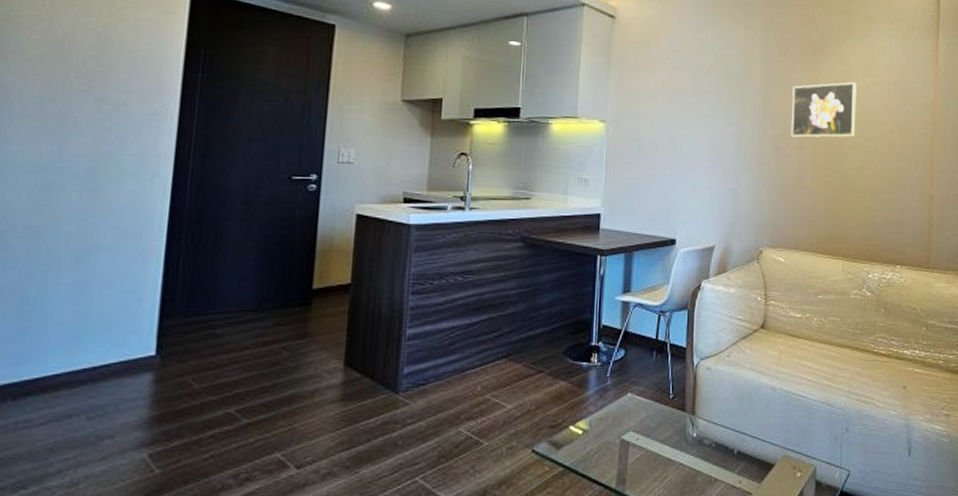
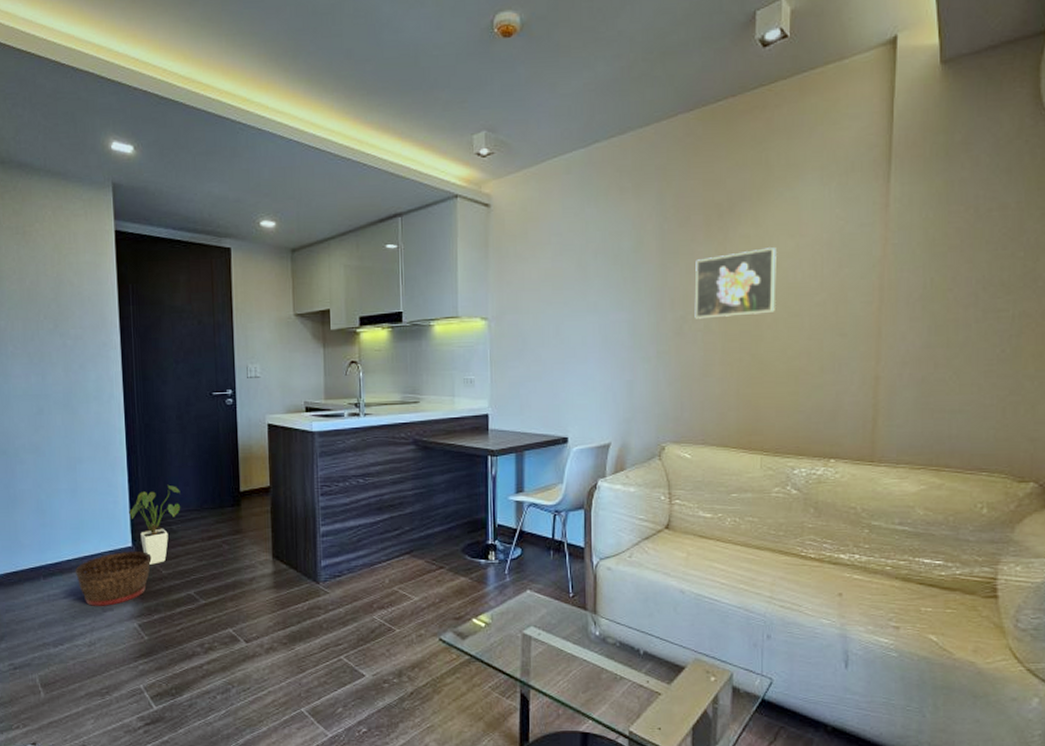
basket: none [64,361,182,434] -> present [76,552,152,606]
house plant: none [158,280,234,378] -> present [129,484,181,565]

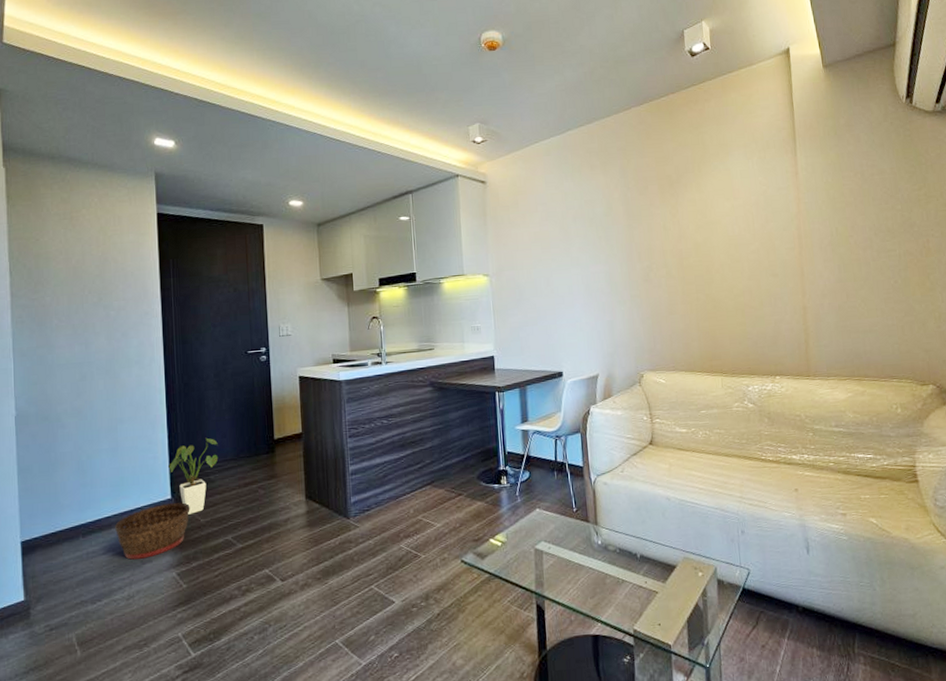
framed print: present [694,247,776,319] -> none [655,208,721,268]

